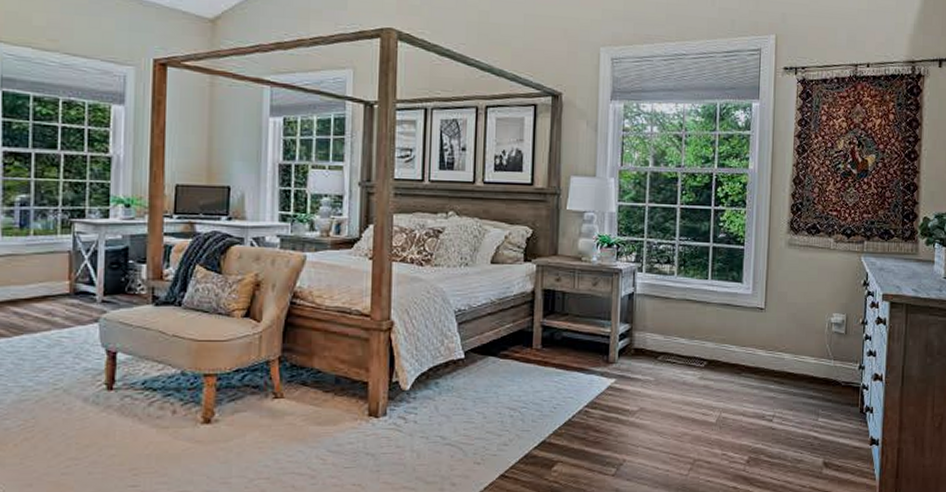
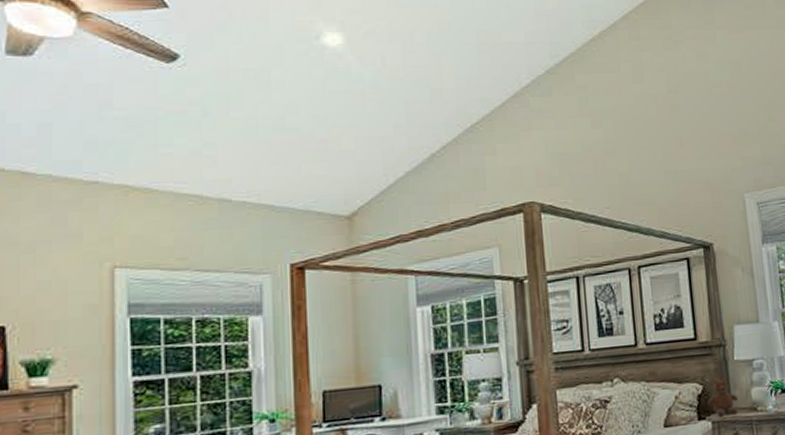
teddy bear: none [535,223,565,262] -> present [707,375,739,418]

